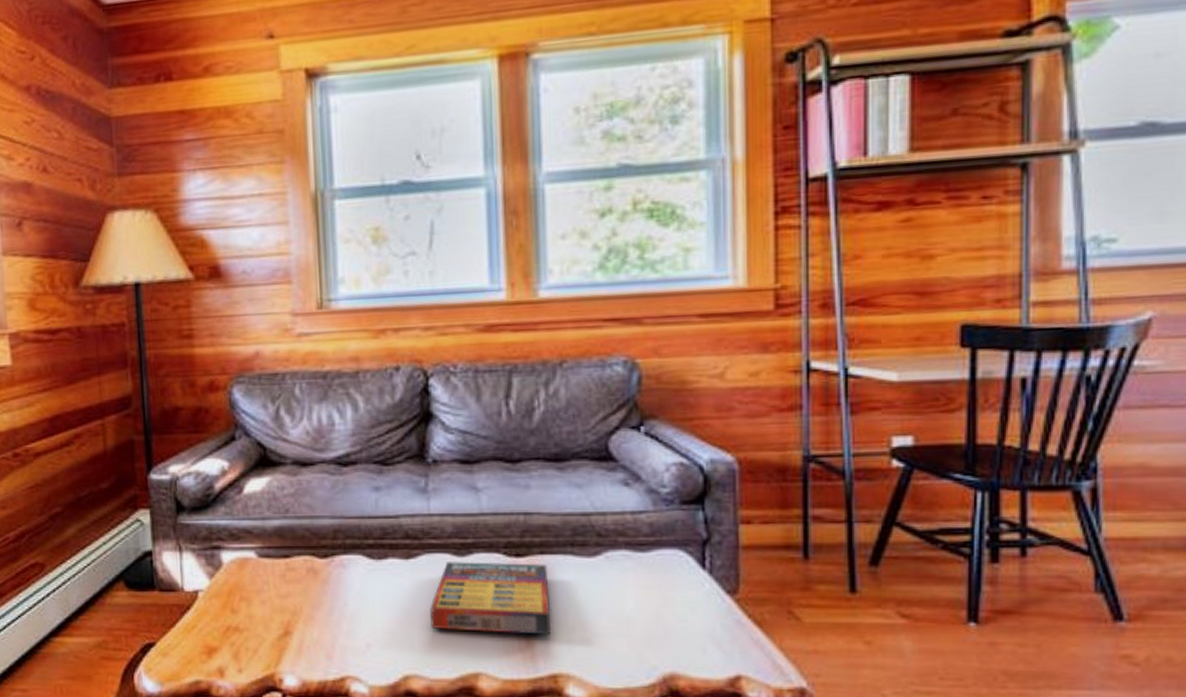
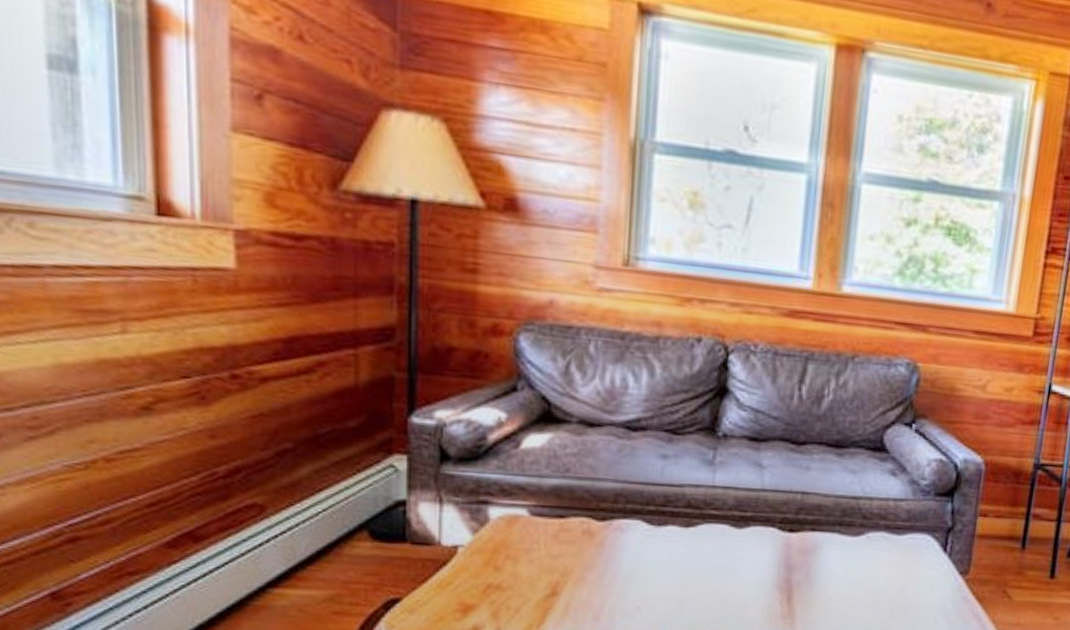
game compilation box: present [430,562,551,635] -> none [702,532,816,604]

